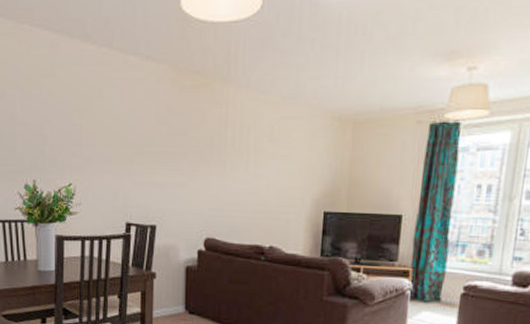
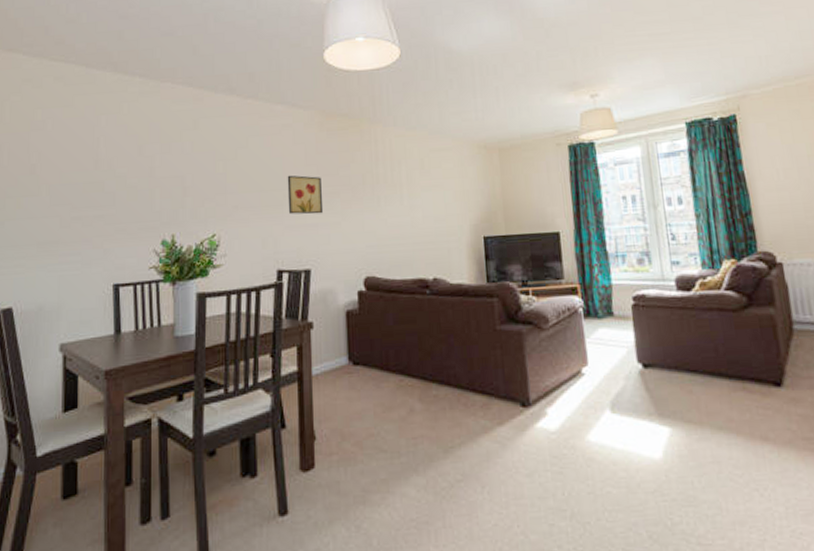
wall art: none [138,131,171,174] -> present [287,175,324,215]

